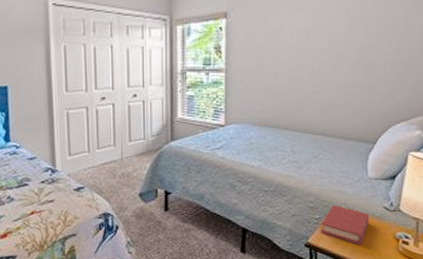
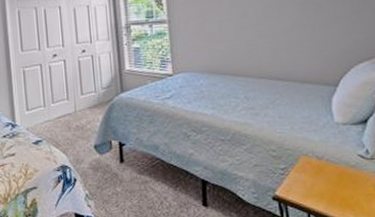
book: present [320,205,370,245] -> none [287,153,344,198]

